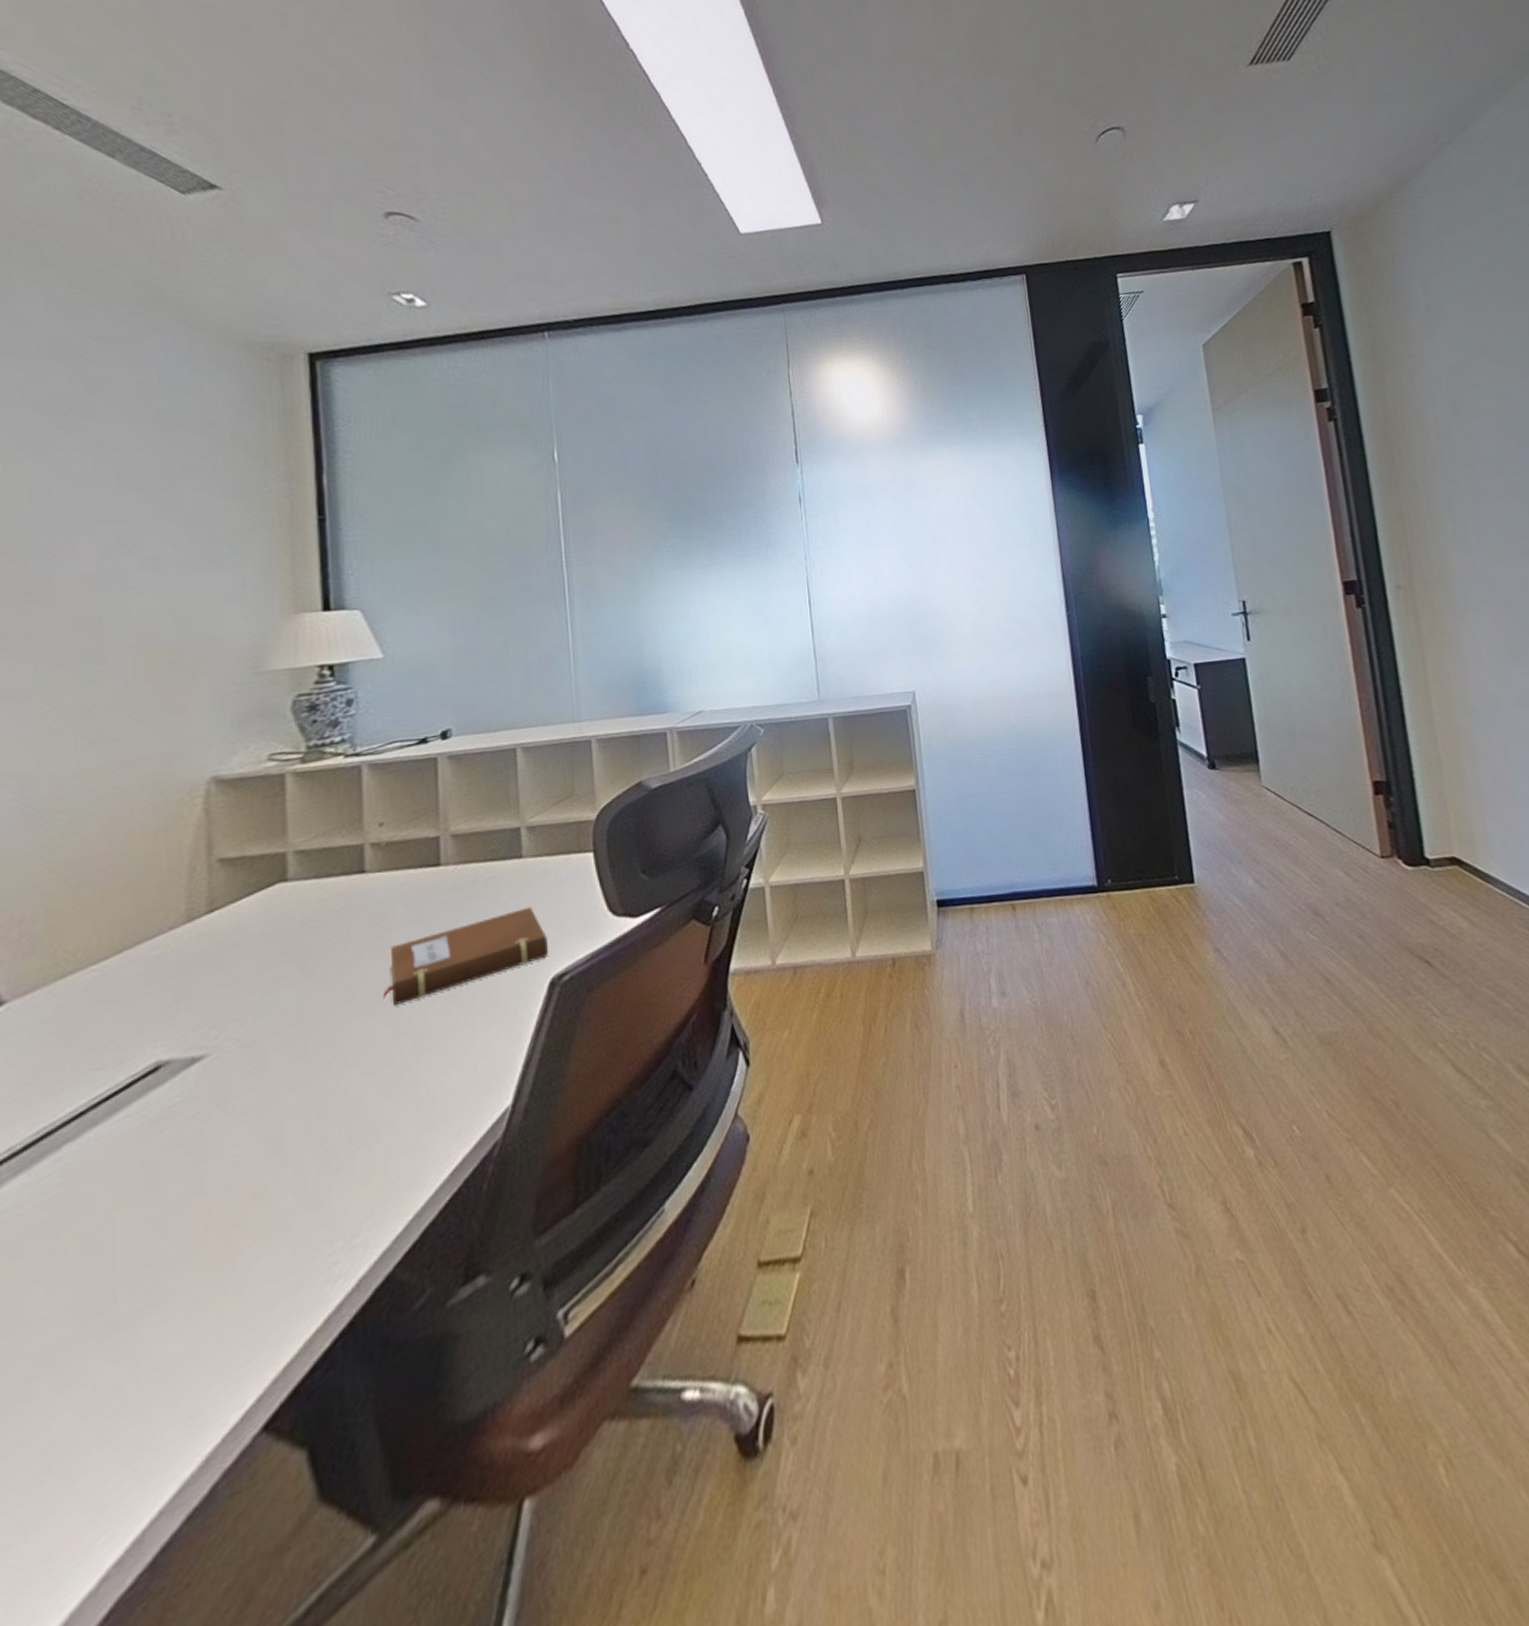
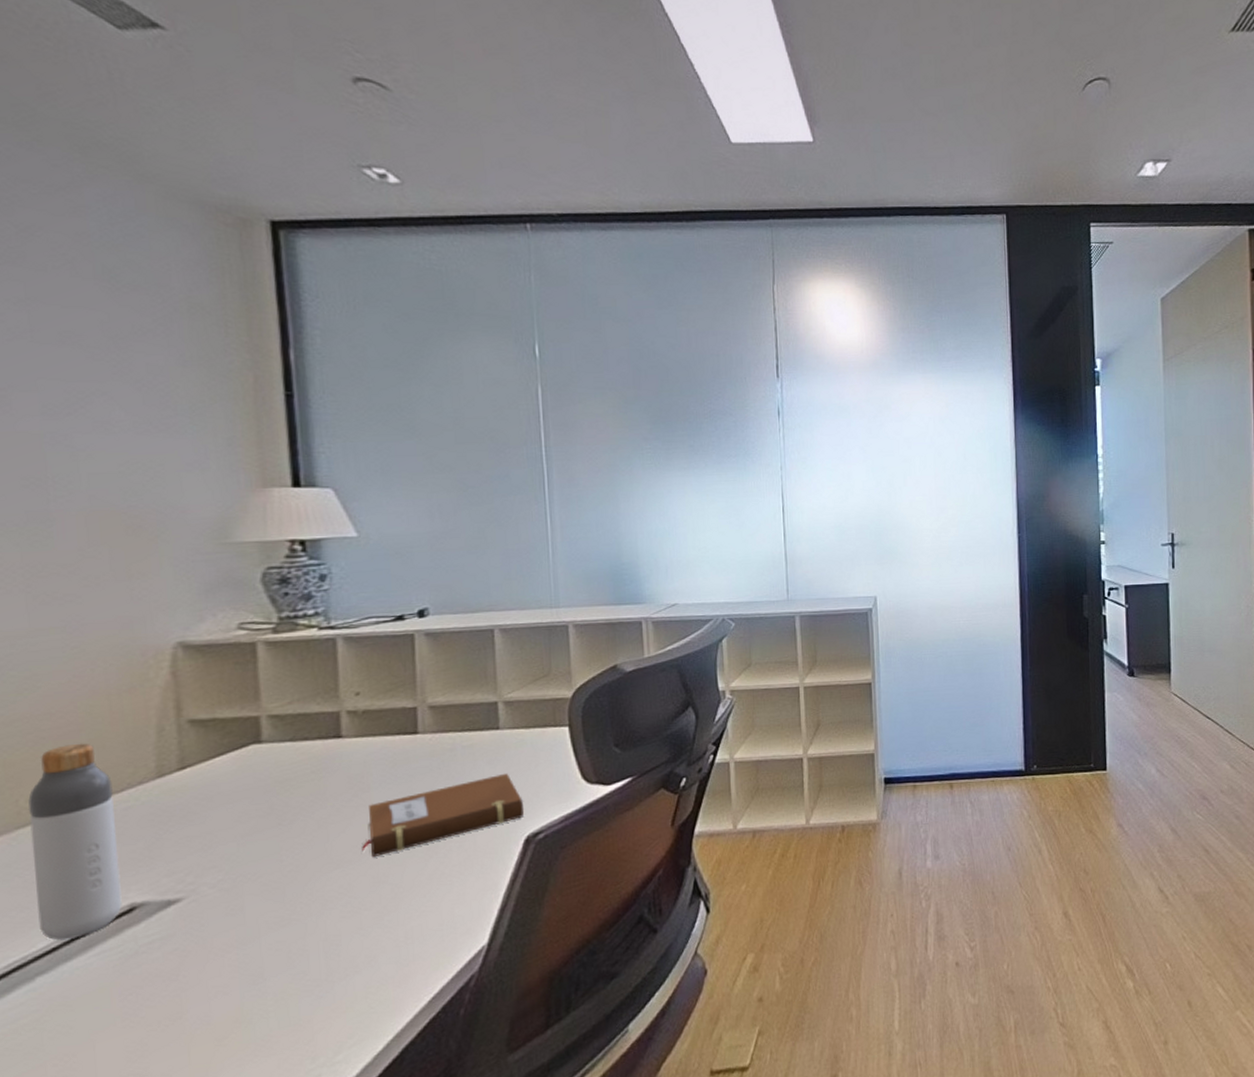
bottle: none [66,887,148,1104] -> present [28,743,122,941]

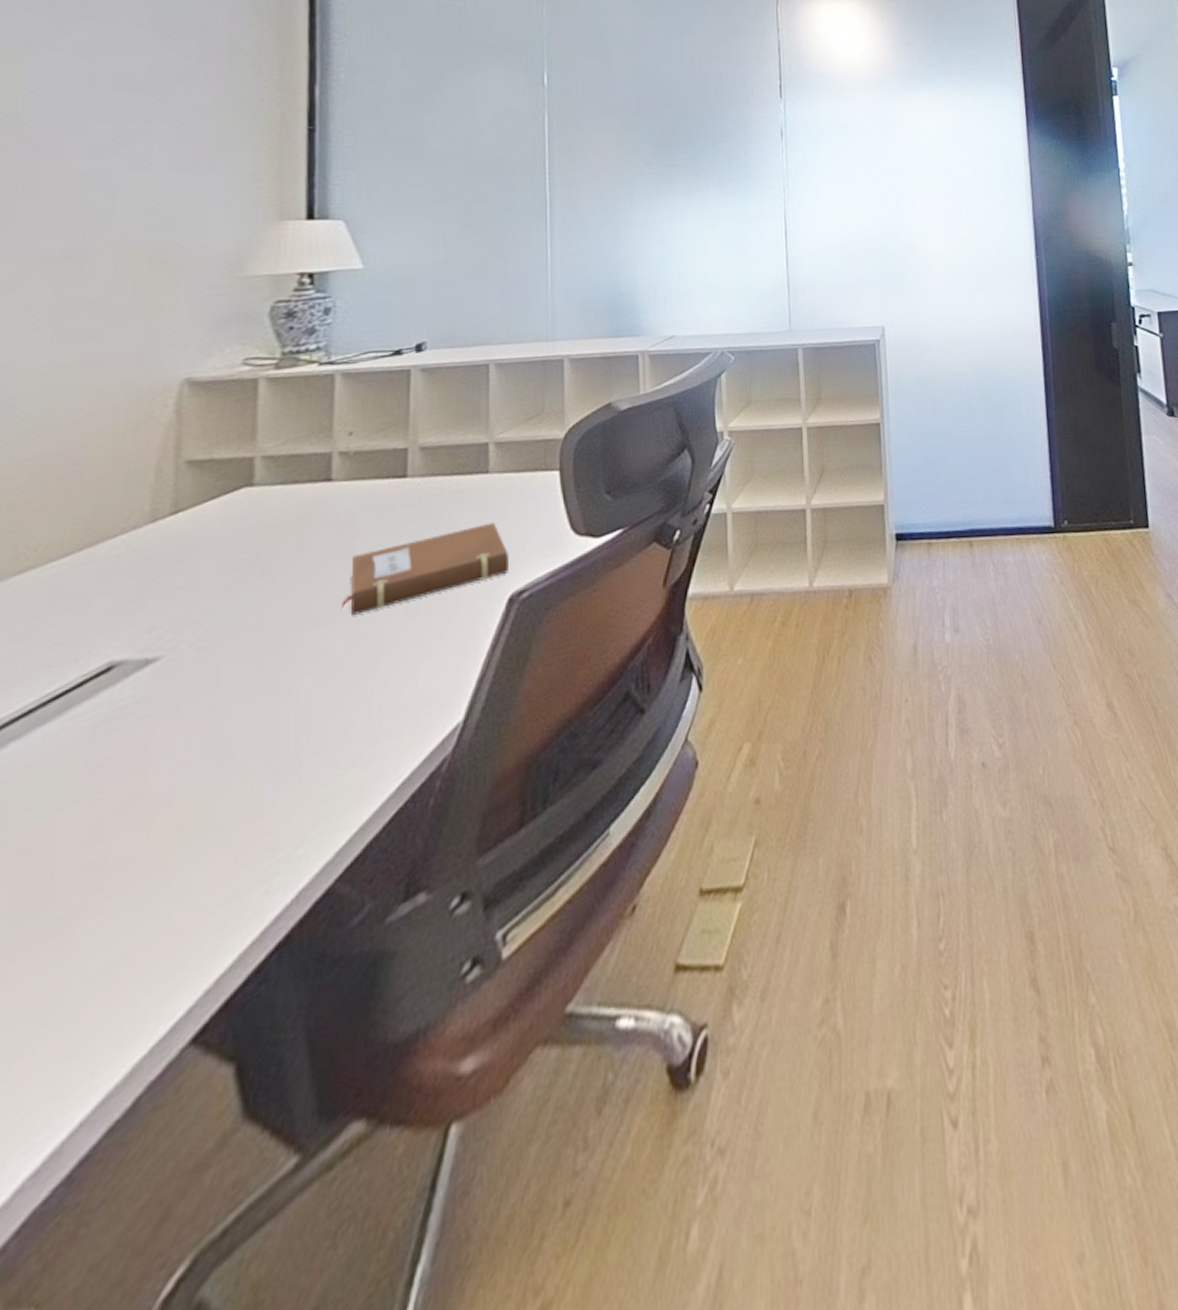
bottle: present [28,743,122,941] -> none [19,484,107,702]

